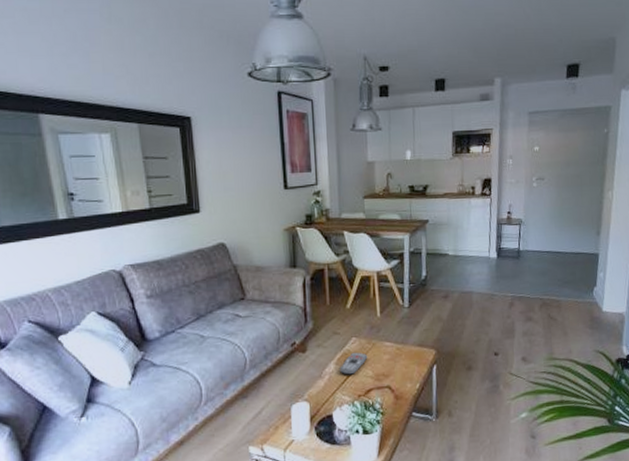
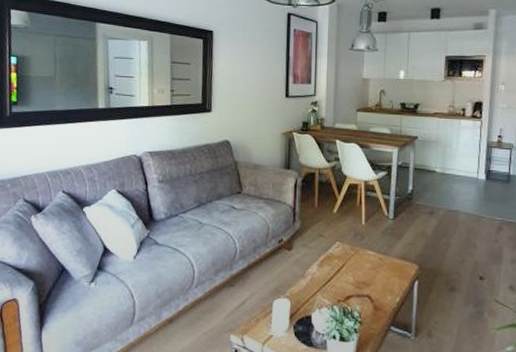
remote control: present [340,352,368,375] -> none [322,256,350,279]

